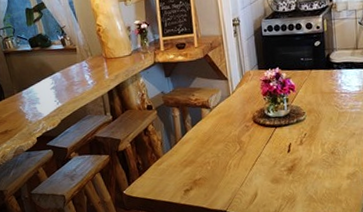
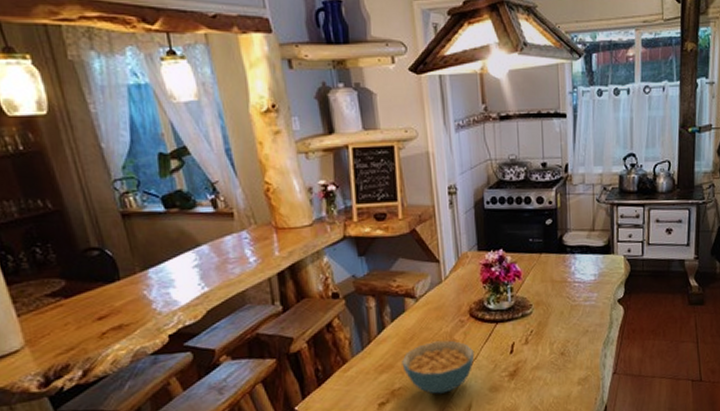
cereal bowl: none [201,142,258,184] -> present [402,340,475,394]

